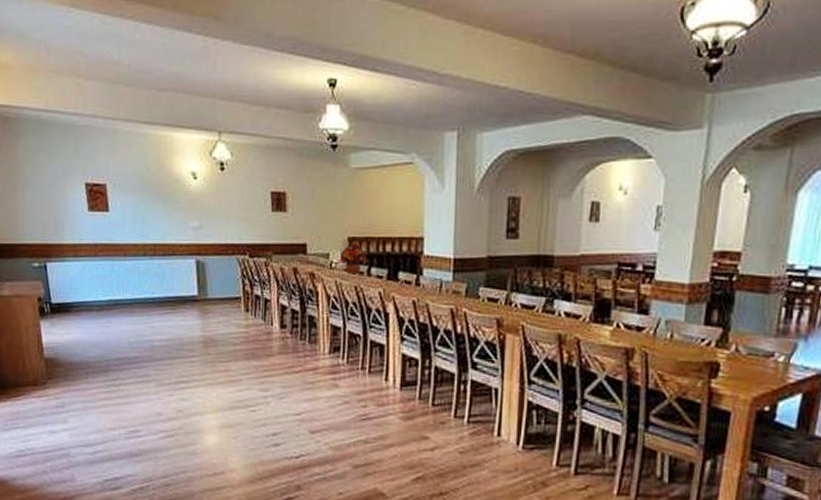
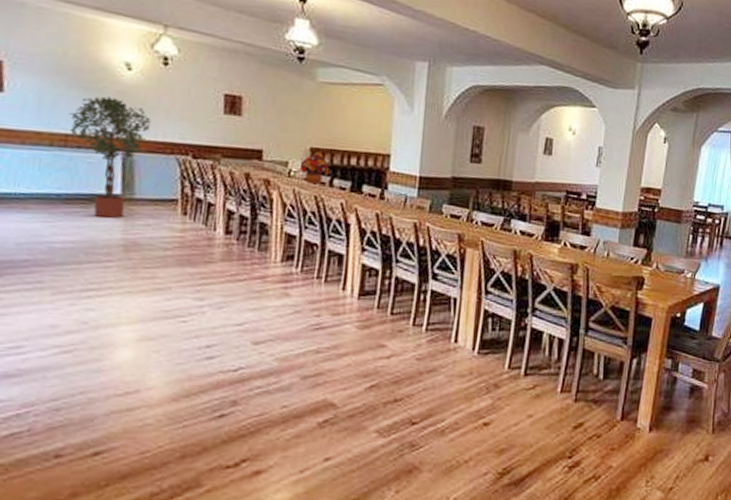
potted tree: none [154,206,216,317] -> present [68,96,152,218]

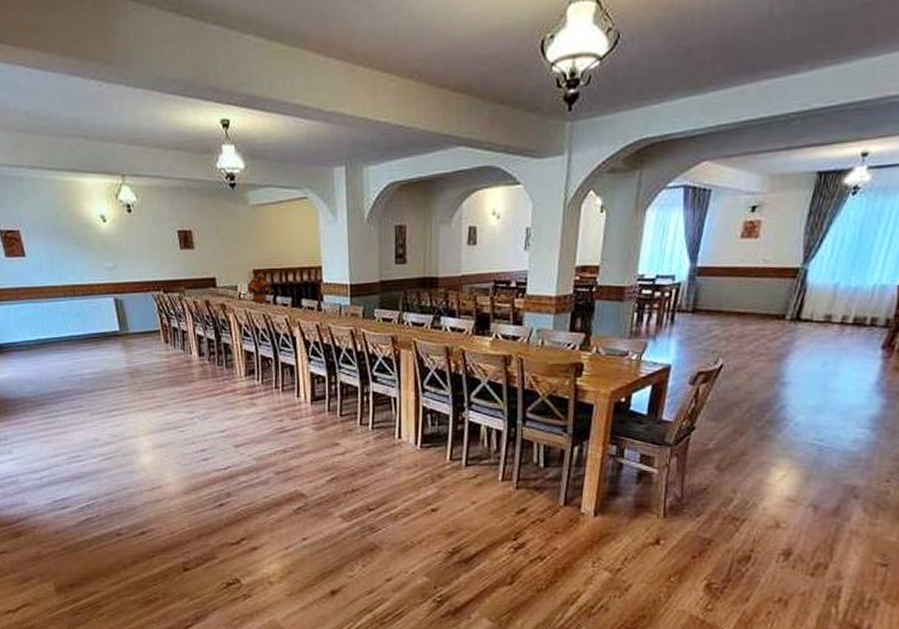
potted tree: present [68,96,152,218] -> none [70,248,129,351]

